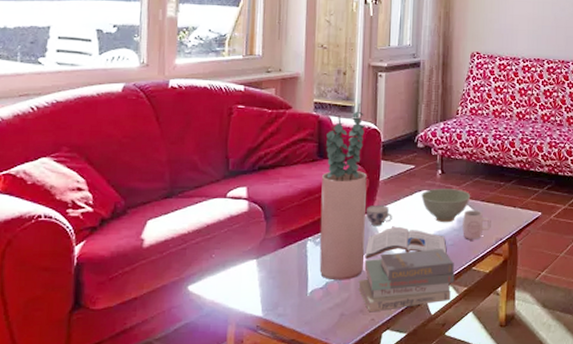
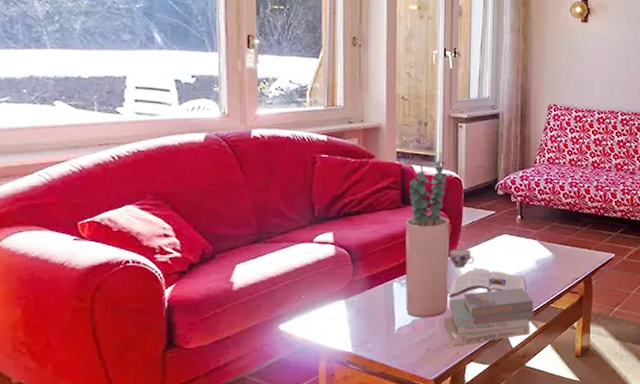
bowl: present [421,189,471,223] -> none [502,233,549,265]
mug: present [462,210,491,239] -> none [541,252,568,279]

